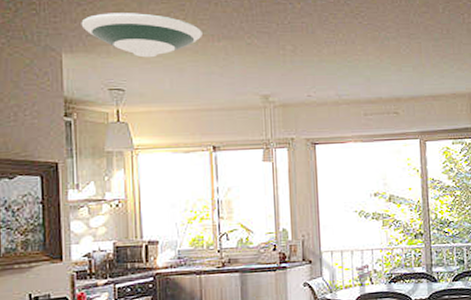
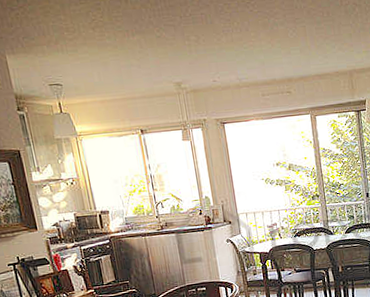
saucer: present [81,13,202,58] -> none [16,14,119,55]

